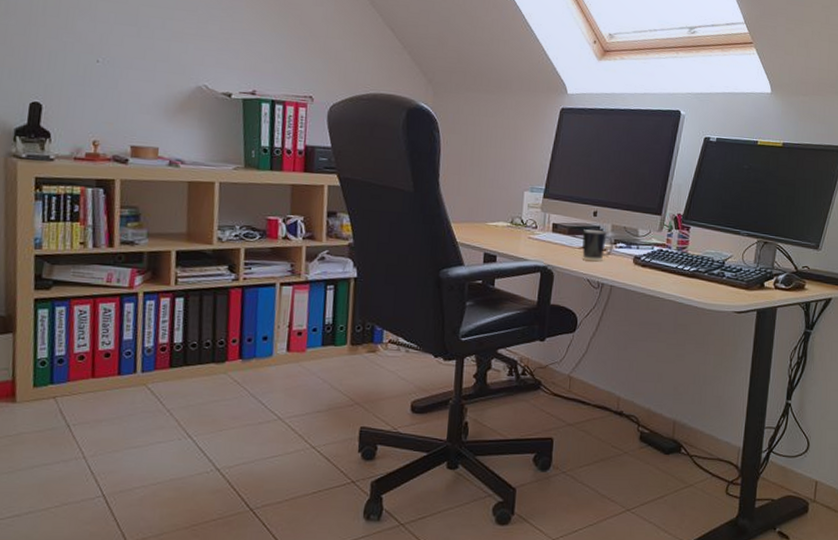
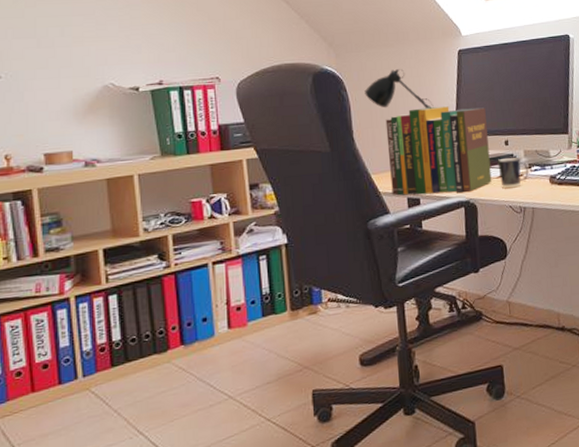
desk lamp: none [457,118,526,165] -> present [364,69,434,109]
books: none [469,162,579,258] -> present [385,106,492,195]

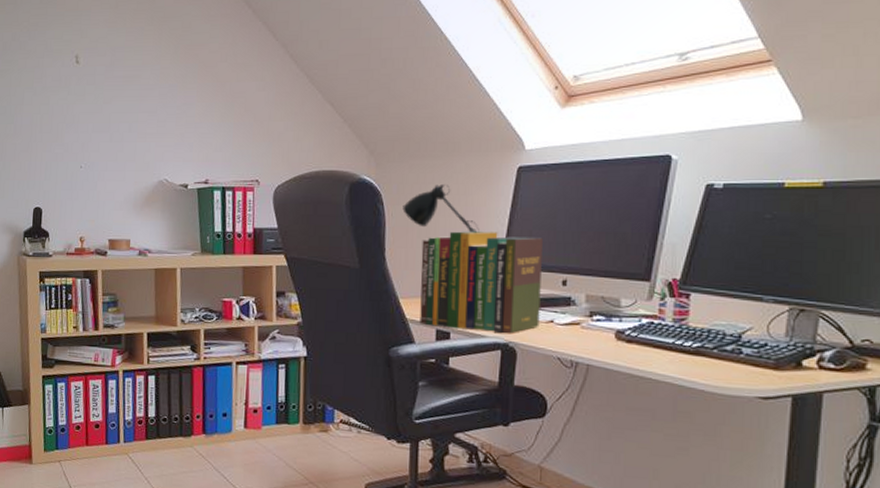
mug: present [497,157,529,188] -> none [549,300,589,337]

